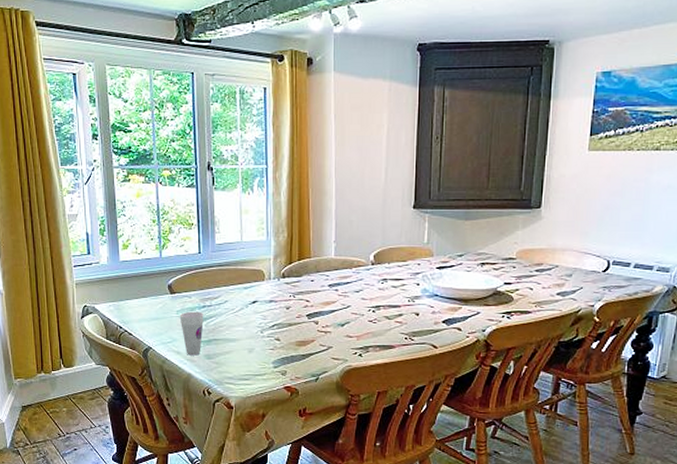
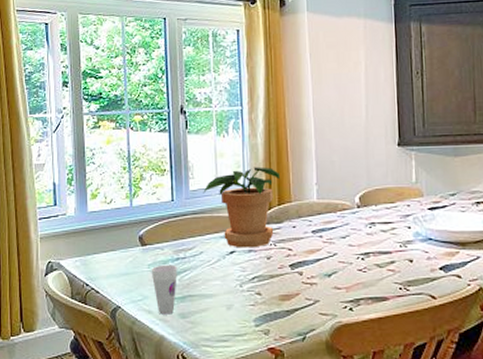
potted plant: none [228,224,302,299] -> present [203,167,281,248]

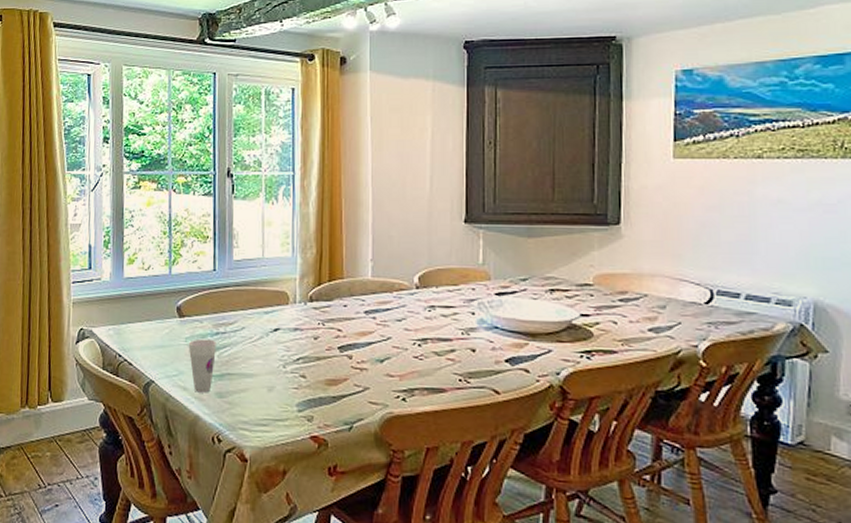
potted plant: present [203,167,281,248] -> none [248,238,333,327]

